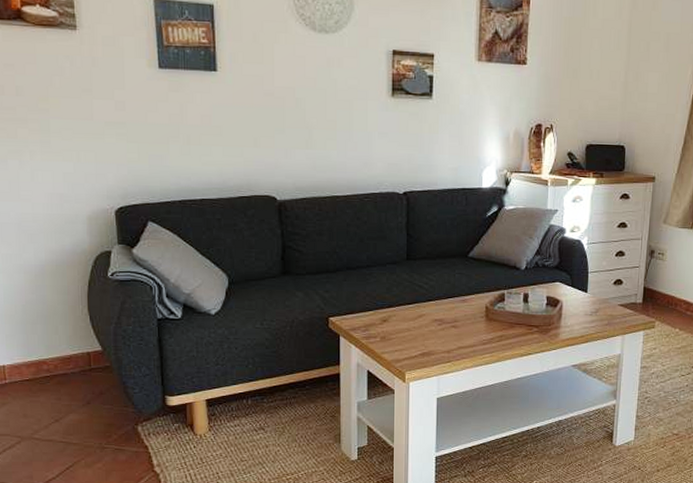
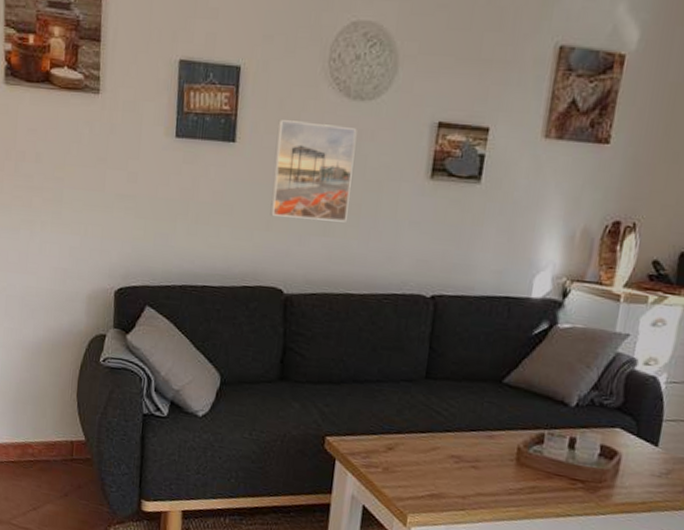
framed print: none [254,51,325,136] -> present [270,120,357,222]

